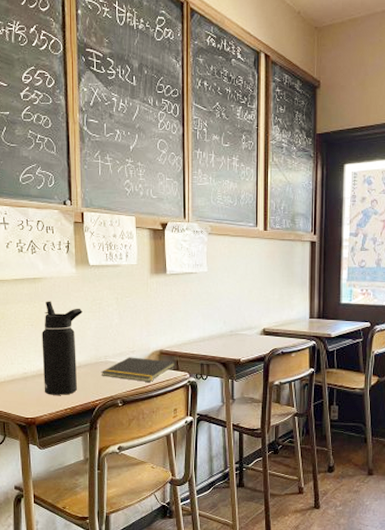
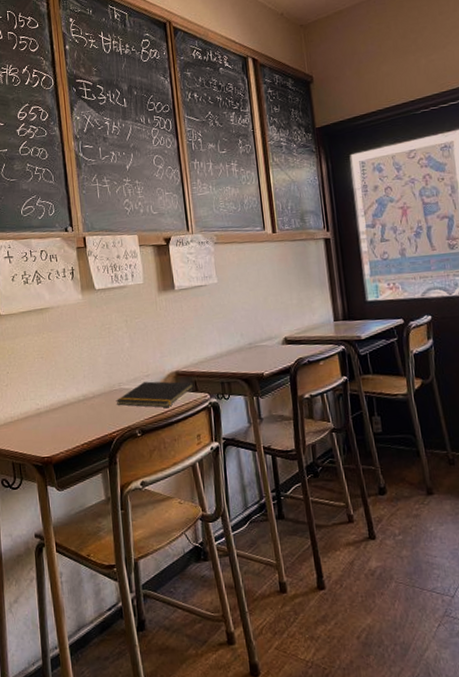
water bottle: present [42,301,83,395] -> none [52,330,92,431]

